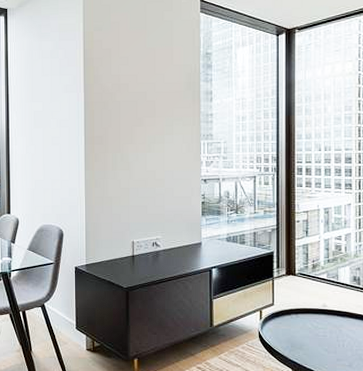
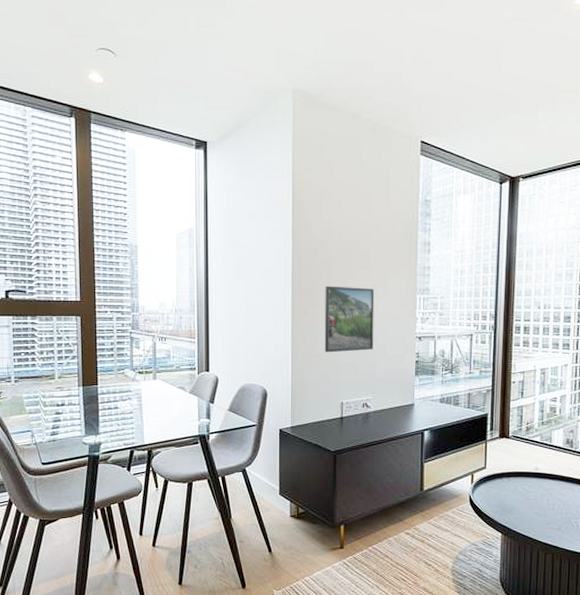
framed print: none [115,133,161,195] -> present [324,286,375,353]

